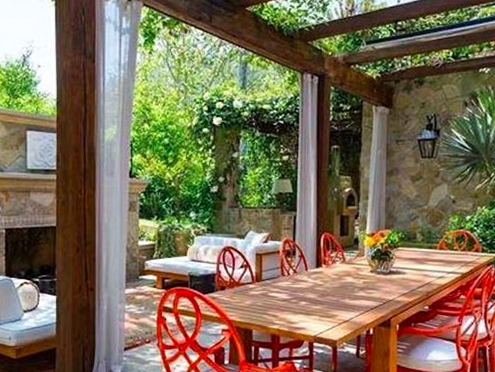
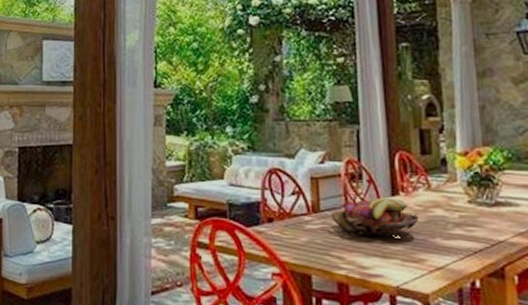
fruit basket: none [270,269,335,300] -> present [331,197,419,238]

